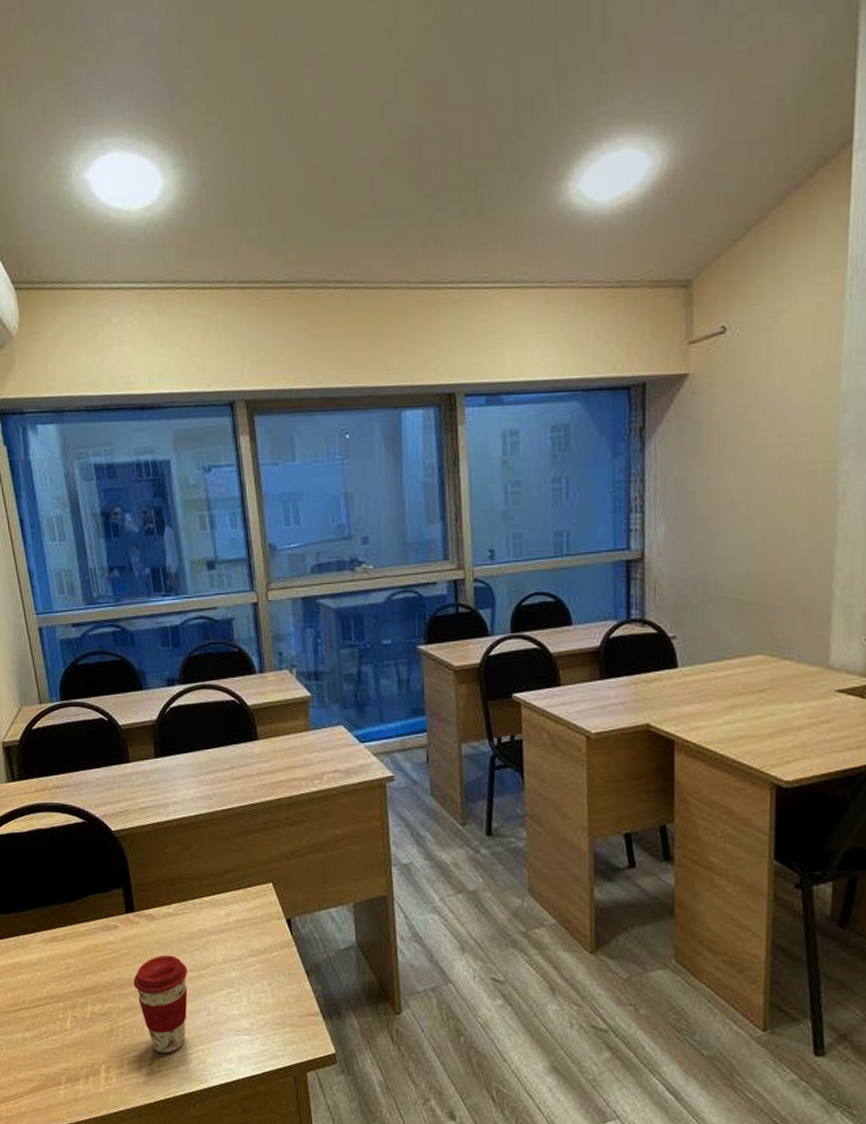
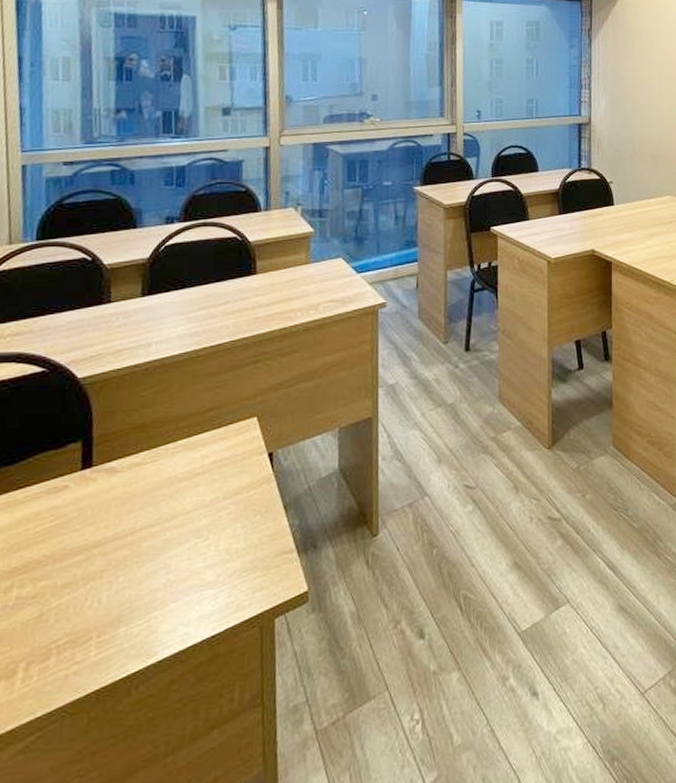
coffee cup: present [133,955,188,1054] -> none [79,511,150,631]

